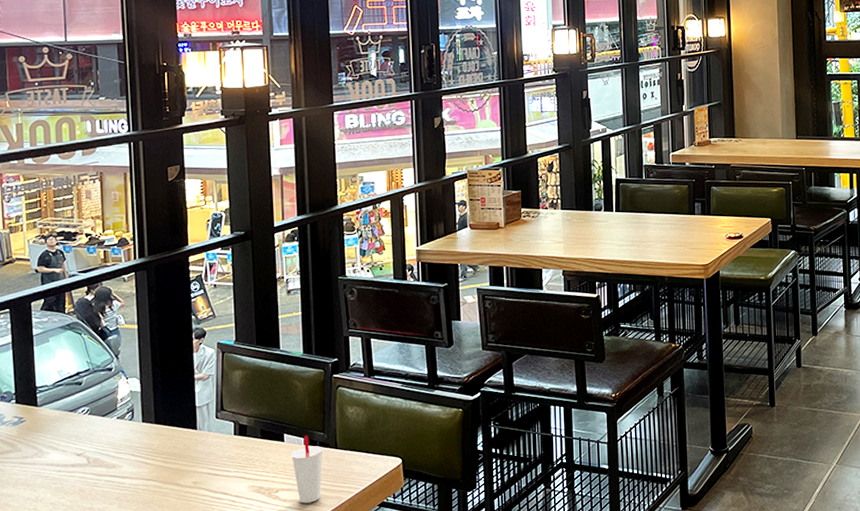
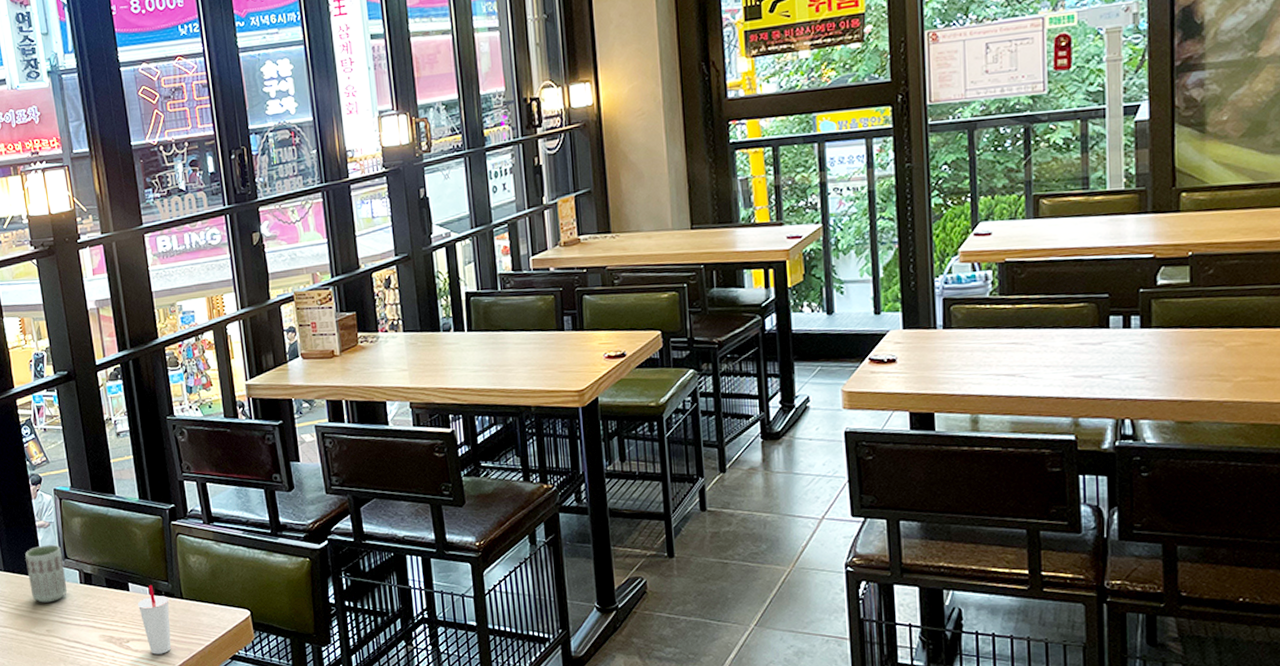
cup: none [179,397,220,455] -> present [25,544,68,603]

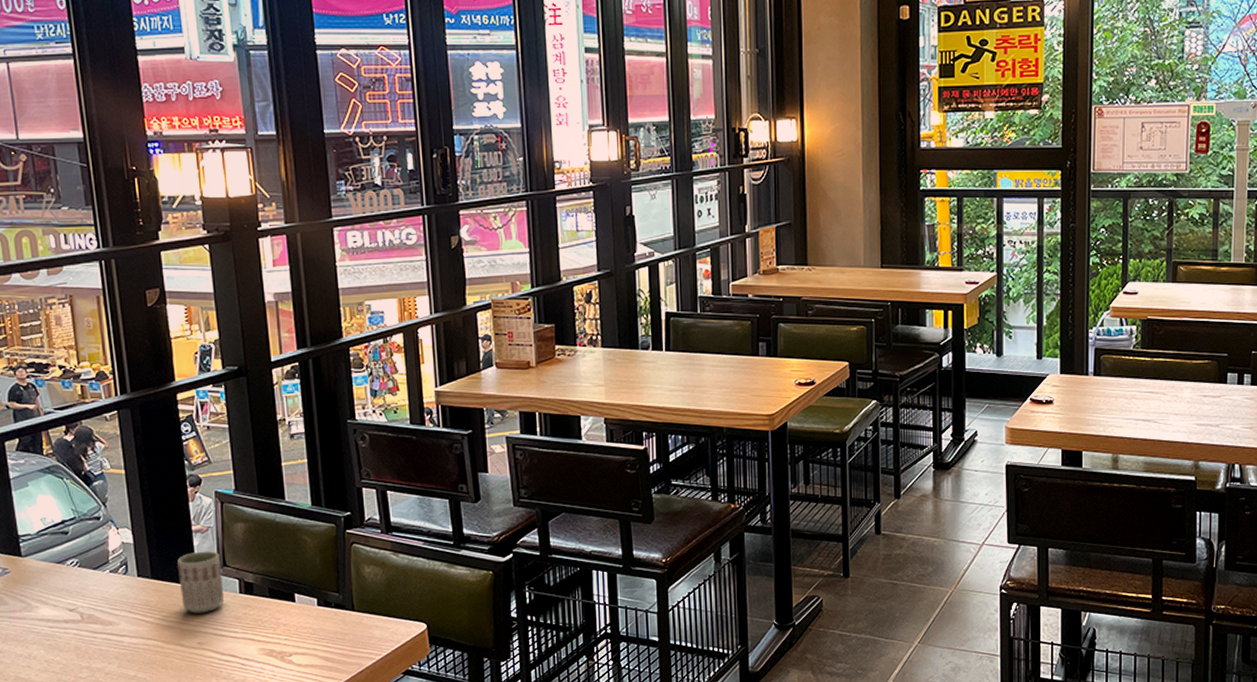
cup: present [137,584,172,655] -> none [303,595,339,669]

